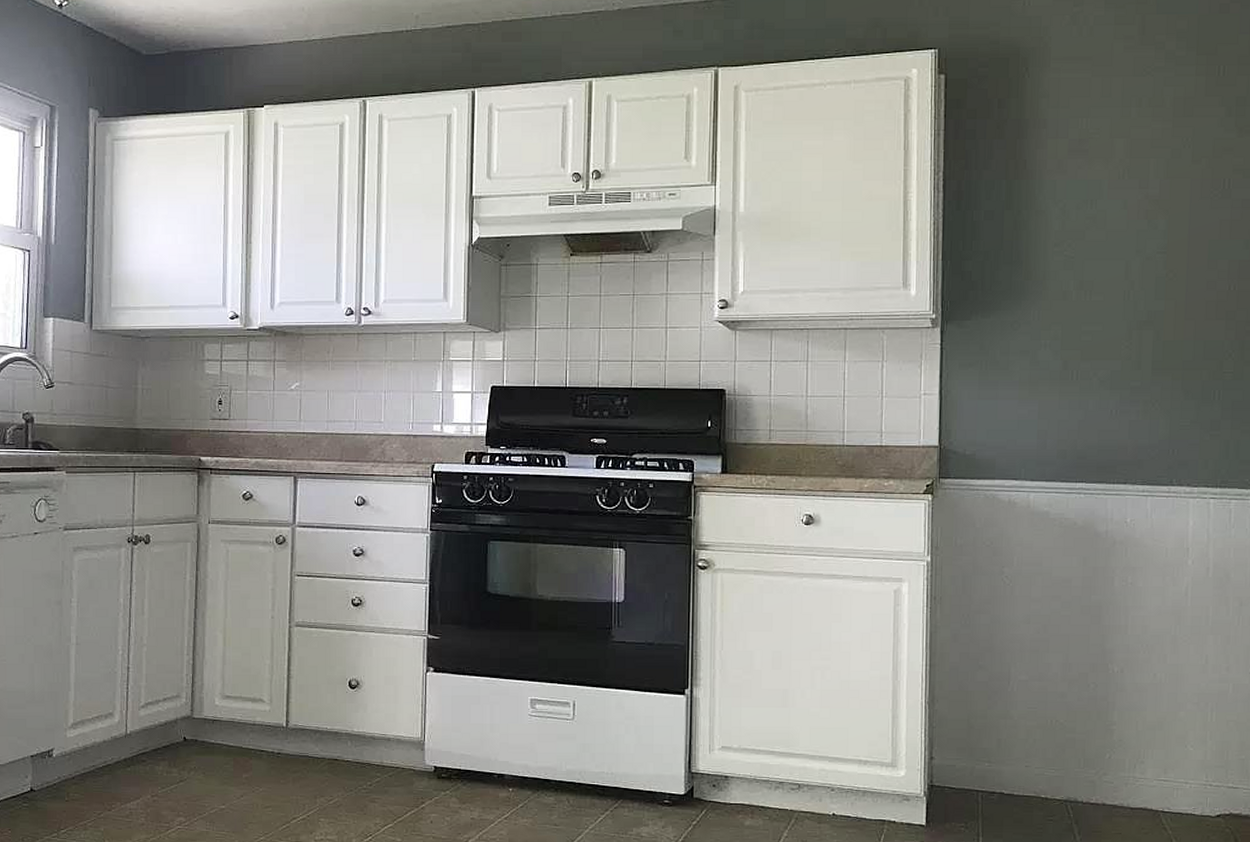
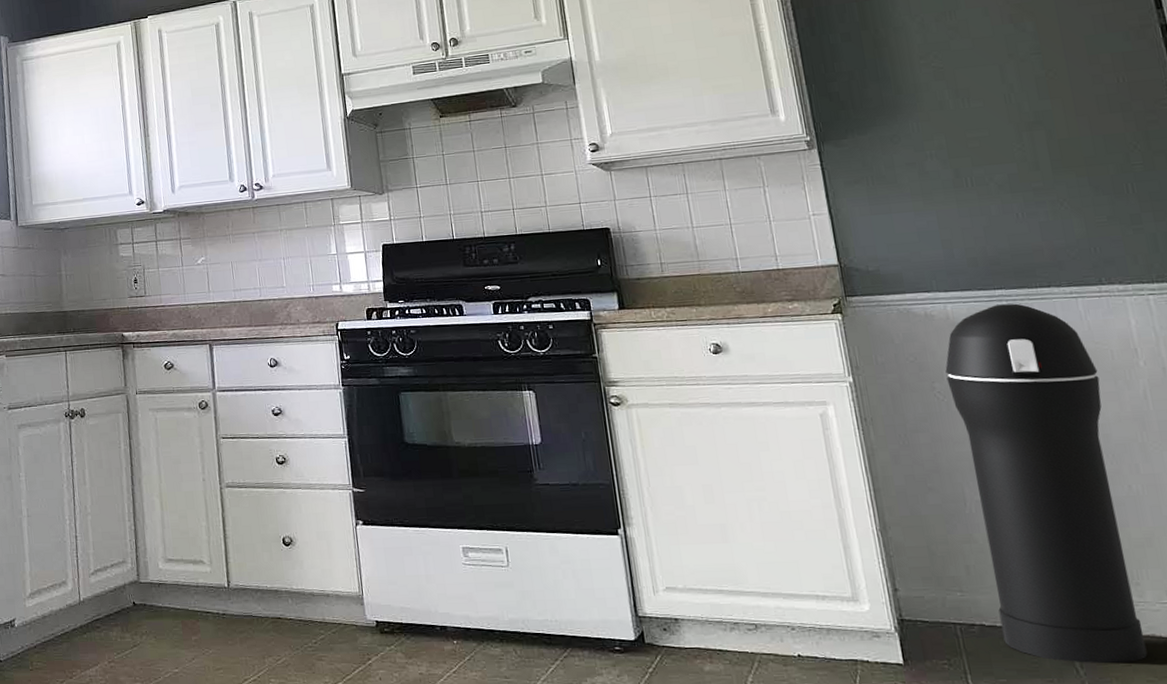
trash can: none [1016,497,1151,832] -> present [945,303,1148,664]

